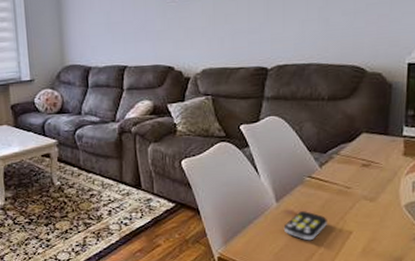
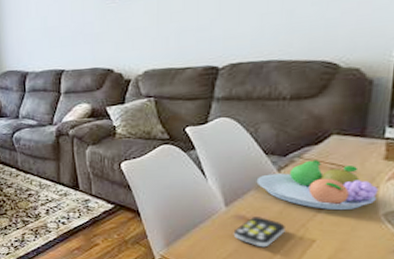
fruit bowl: none [302,156,400,203] -> present [256,160,379,211]

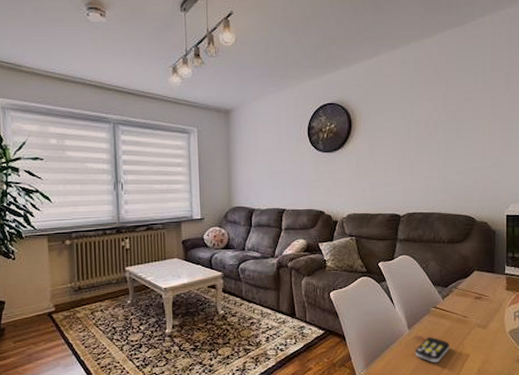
fruit bowl: present [256,160,379,211] -> none [429,290,505,330]

